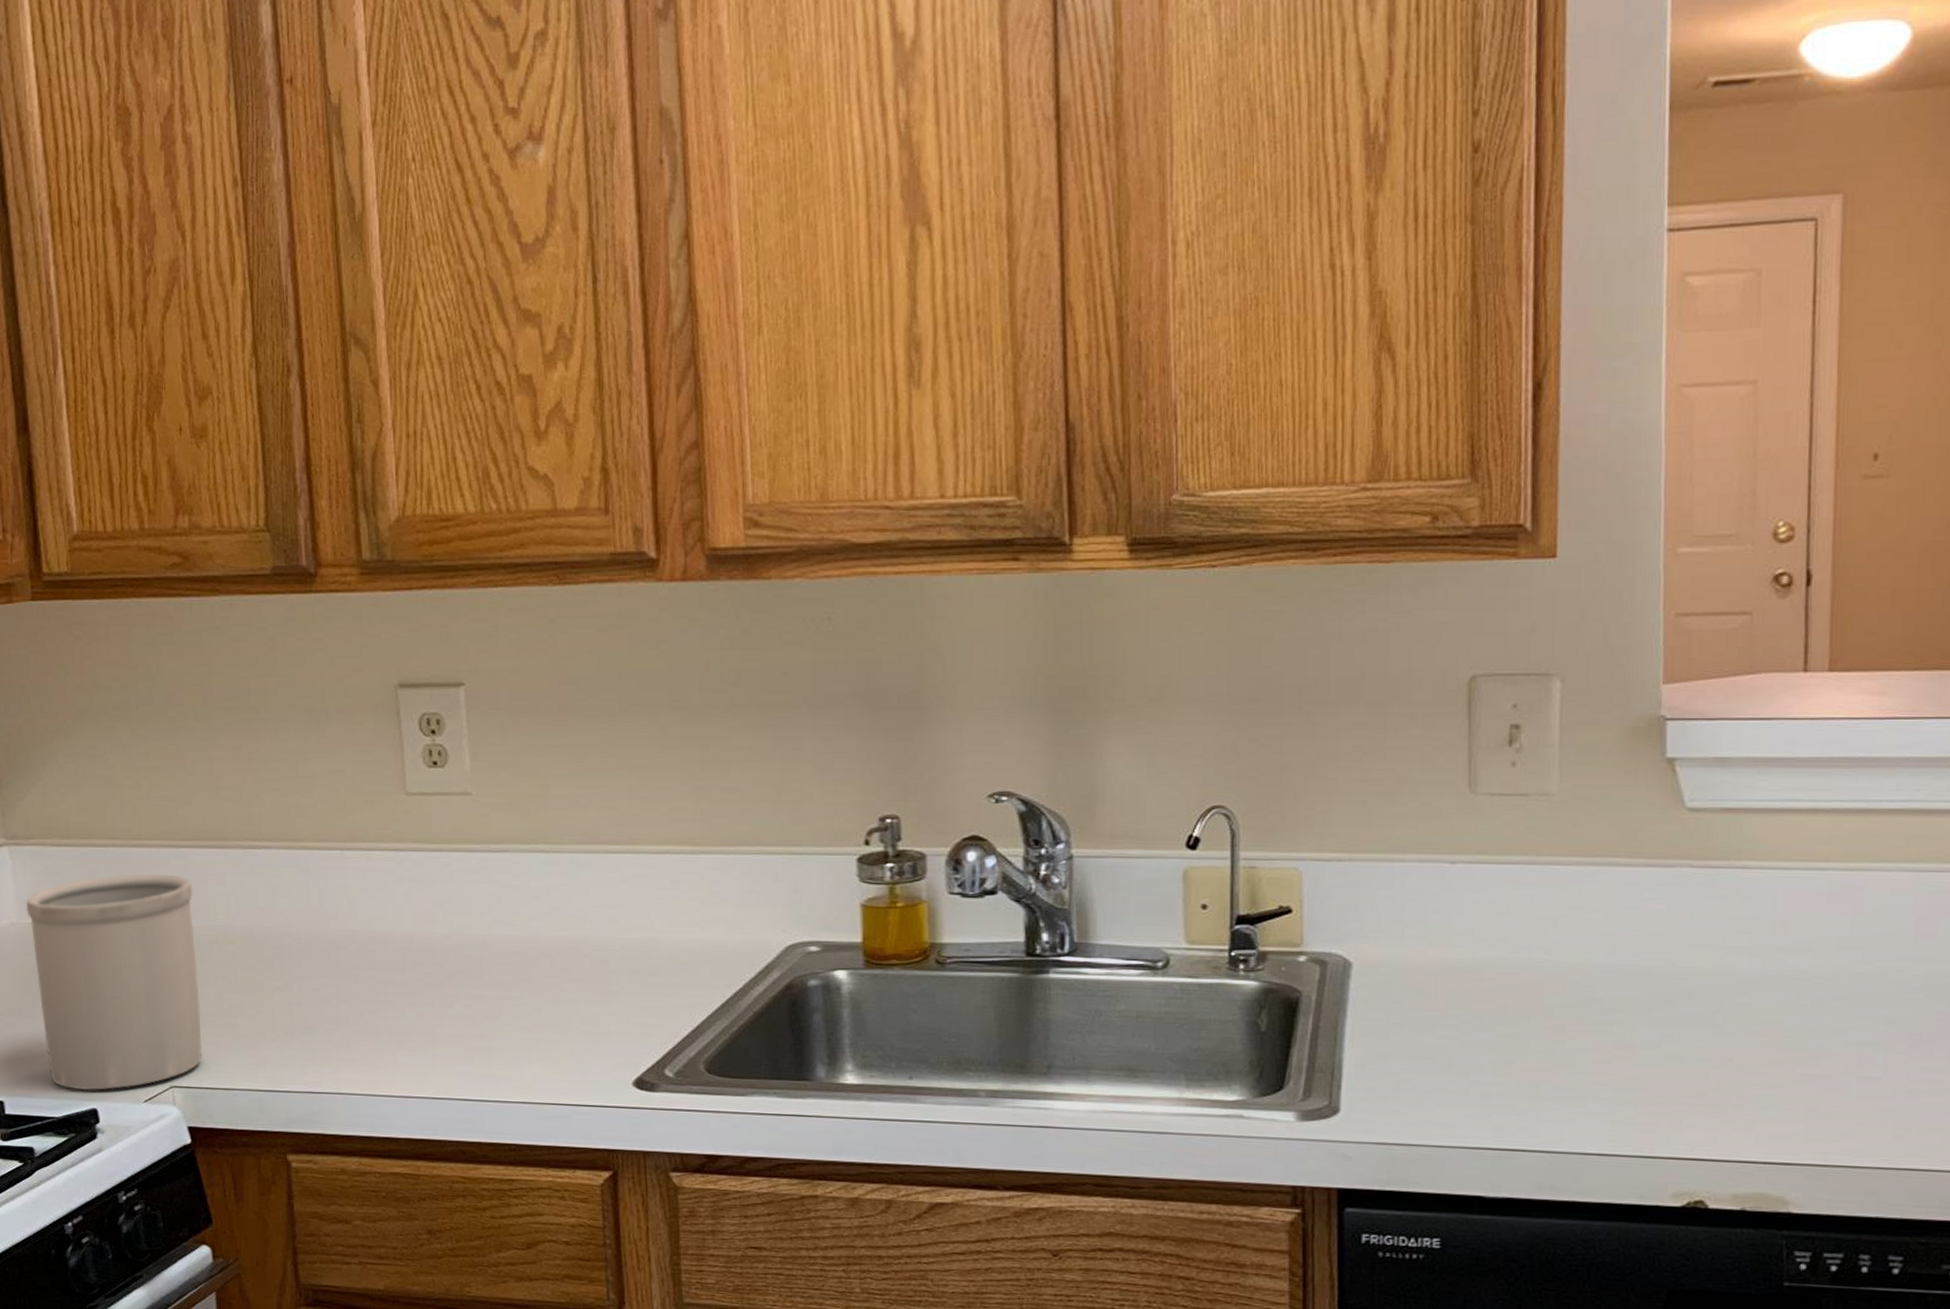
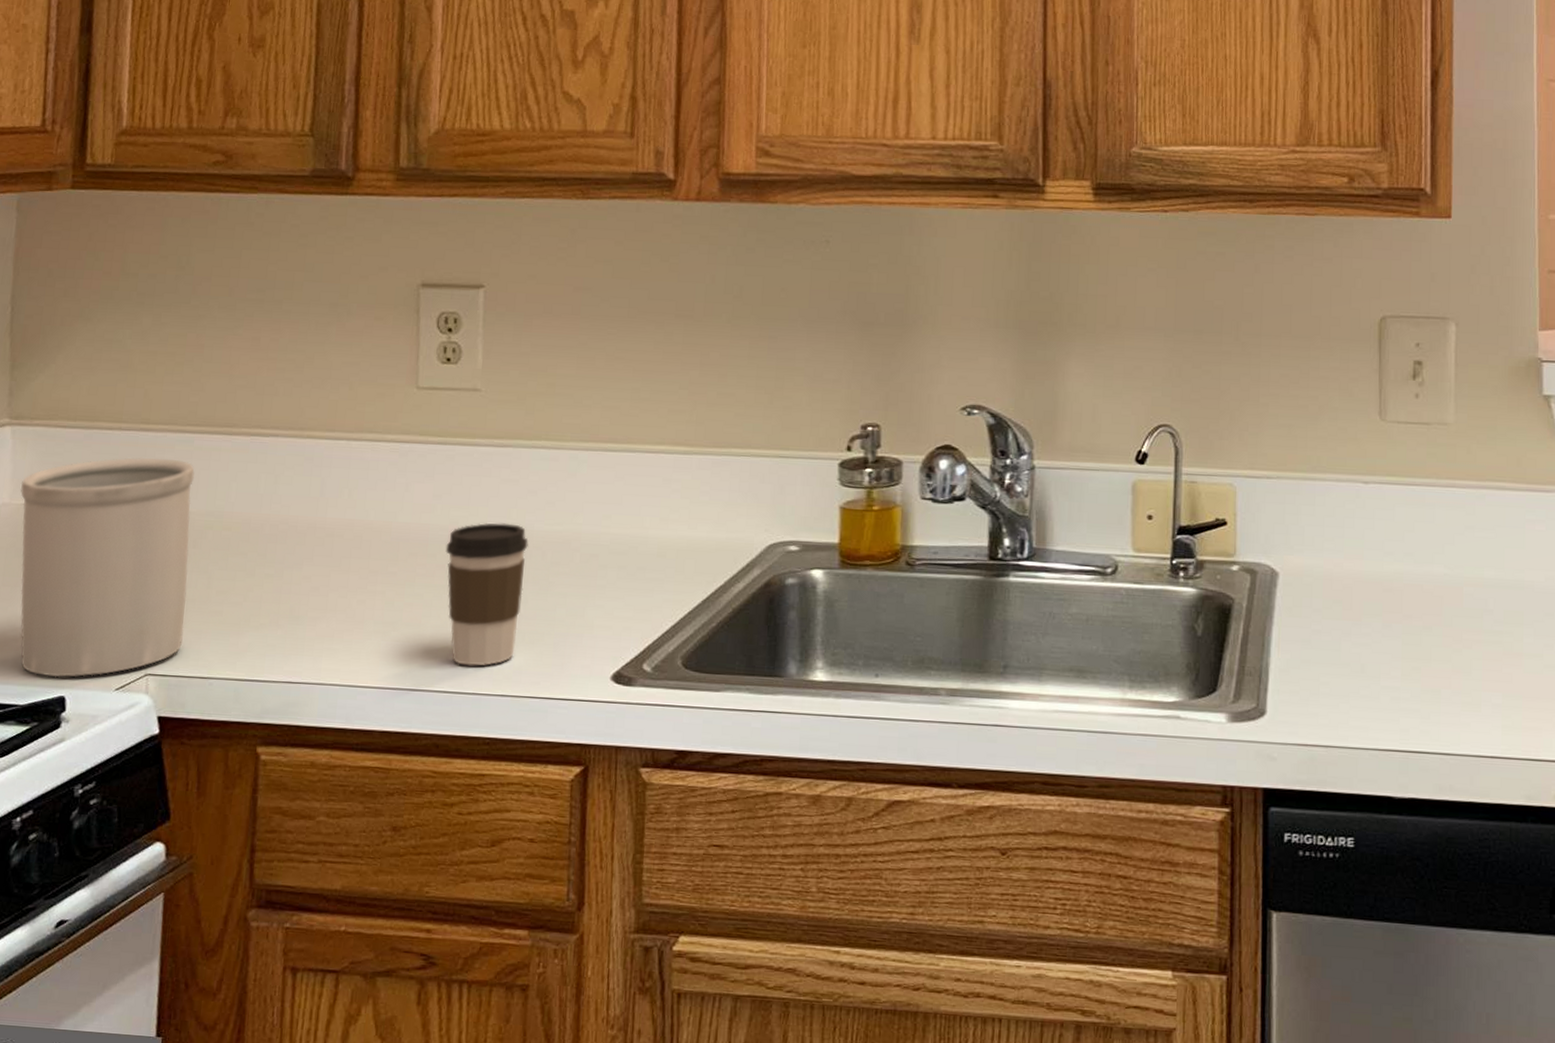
coffee cup: none [452,930,536,1074] -> present [445,523,529,666]

